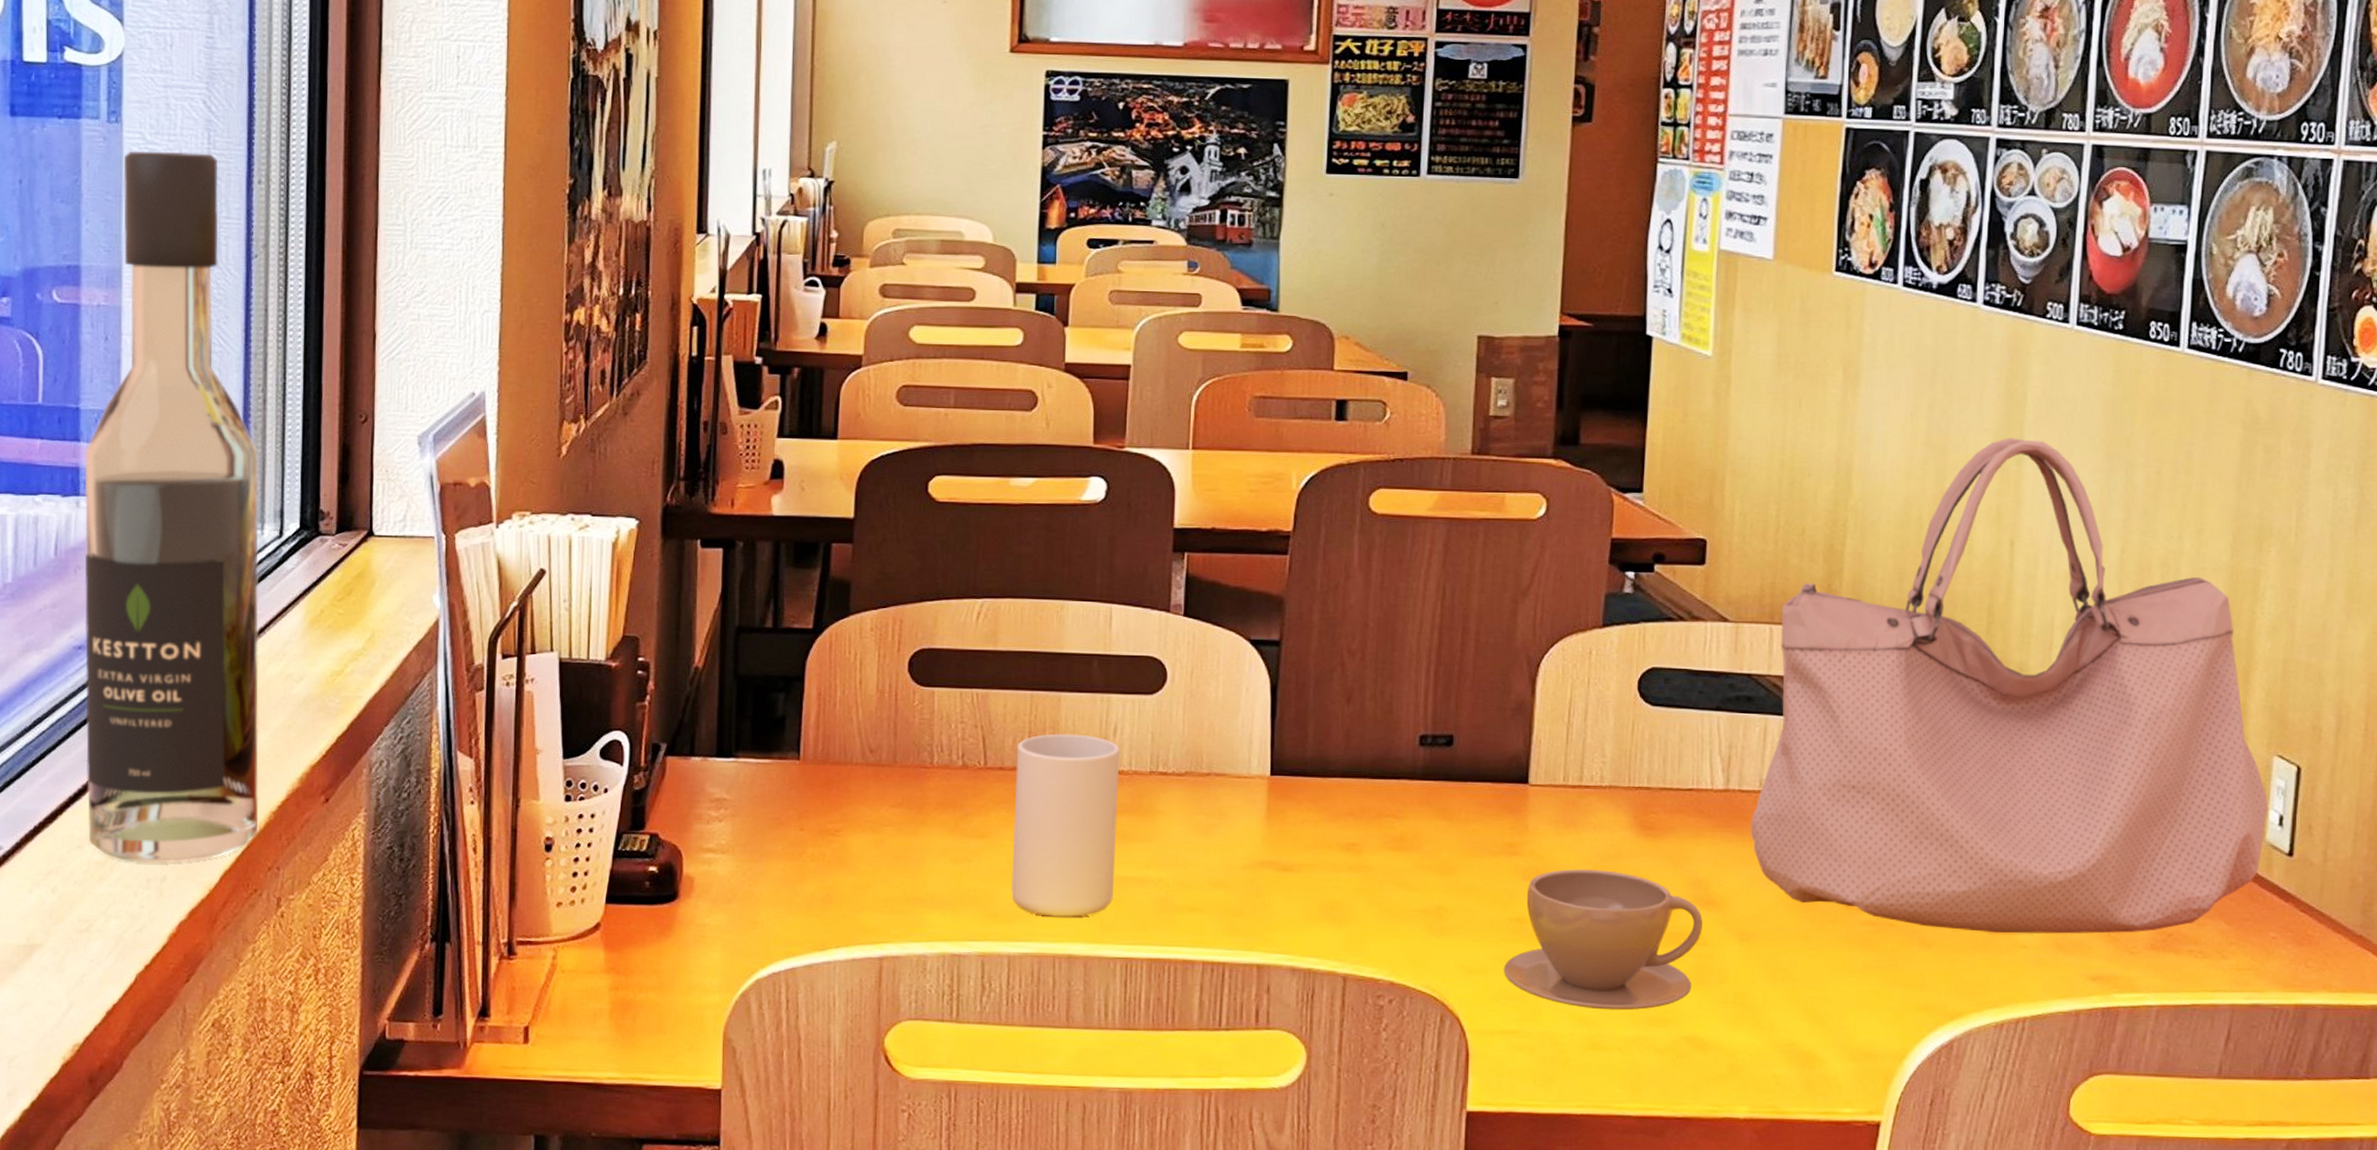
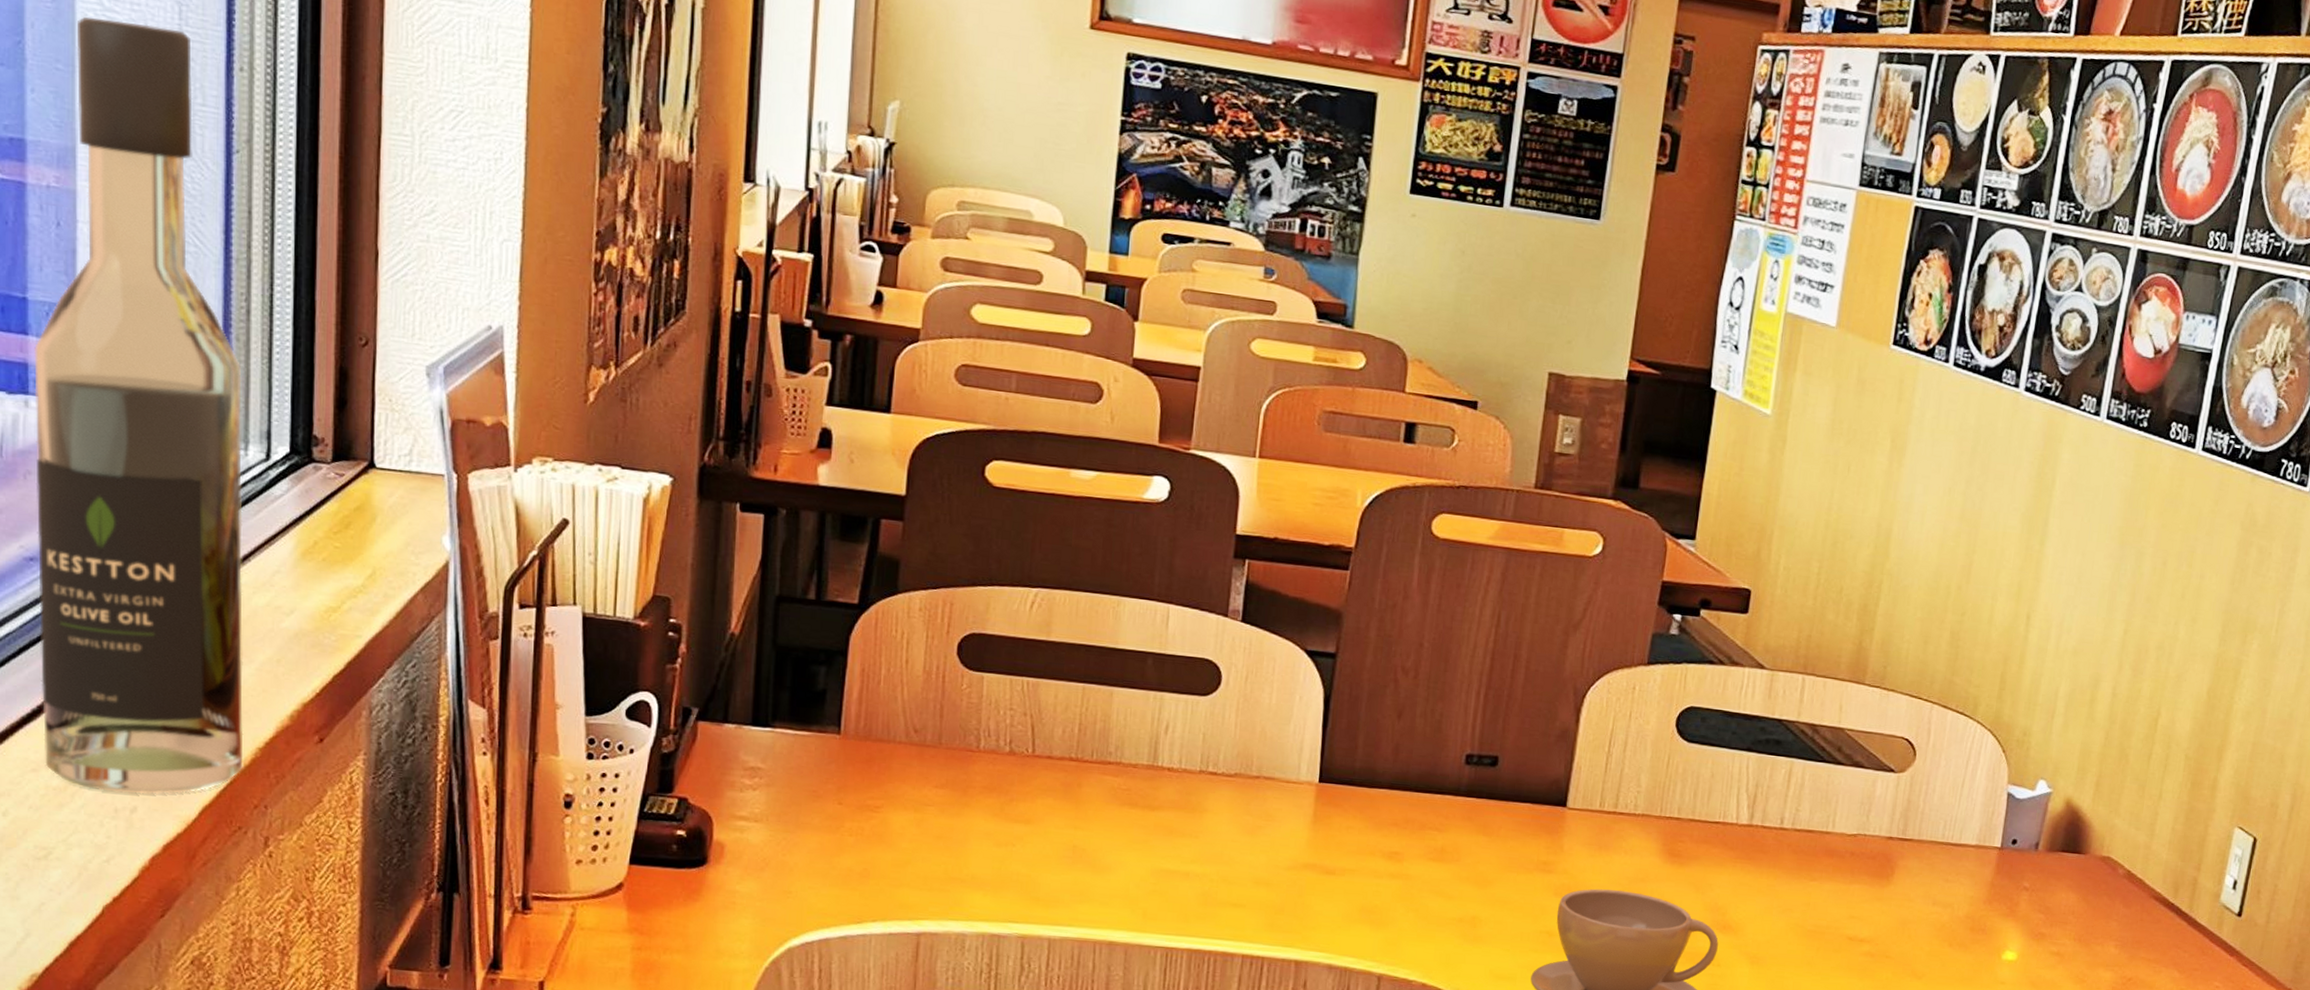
cup: present [1011,733,1119,918] -> none [1054,727,1170,906]
handbag: present [1750,438,2269,934] -> none [1768,518,2226,976]

